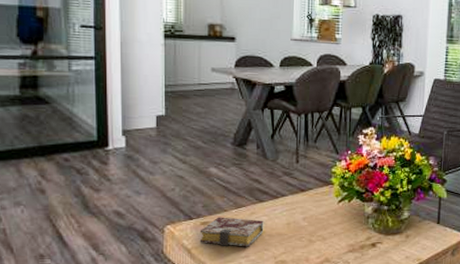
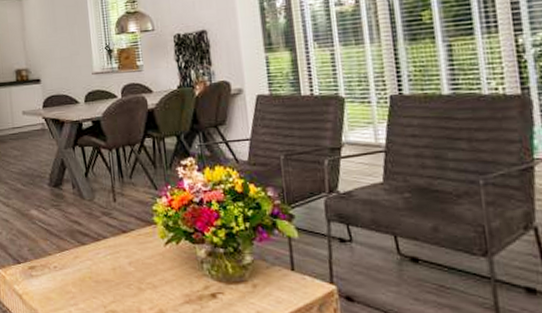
book: present [199,217,264,247] -> none [28,261,90,294]

